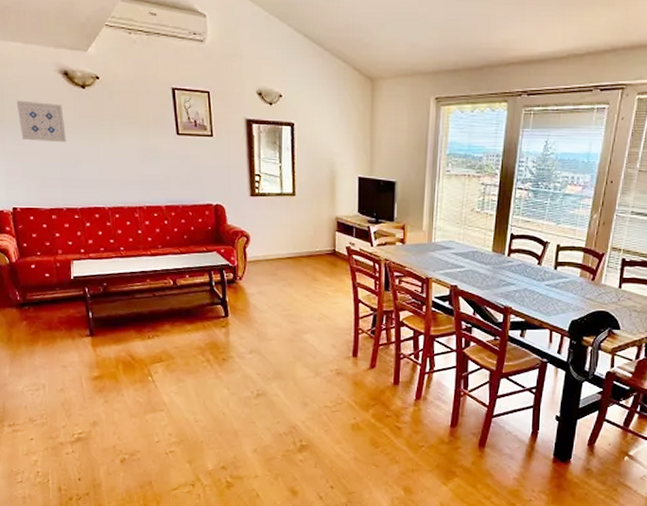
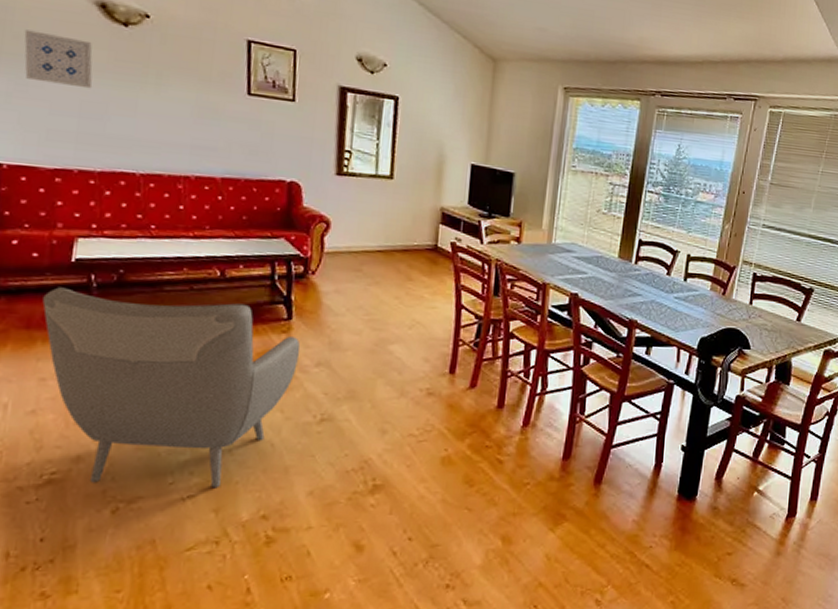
armchair: none [57,298,237,446] -> present [42,287,301,489]

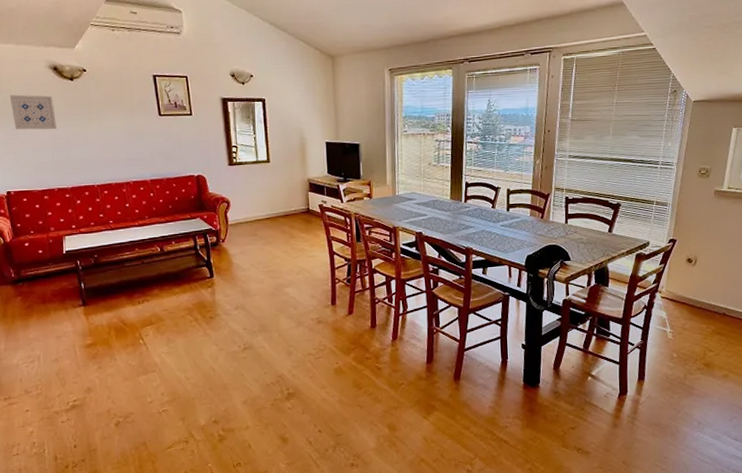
armchair: present [42,287,301,489] -> none [50,270,223,405]

